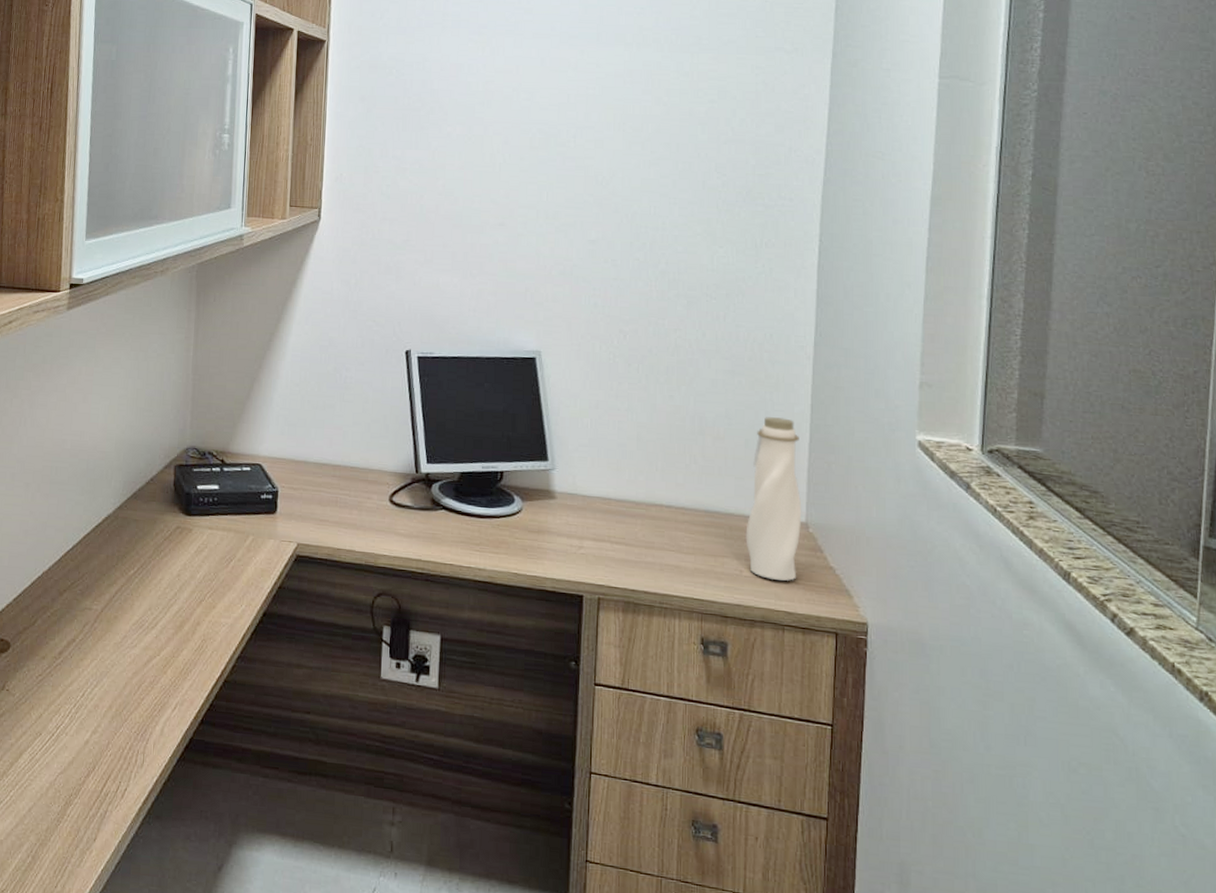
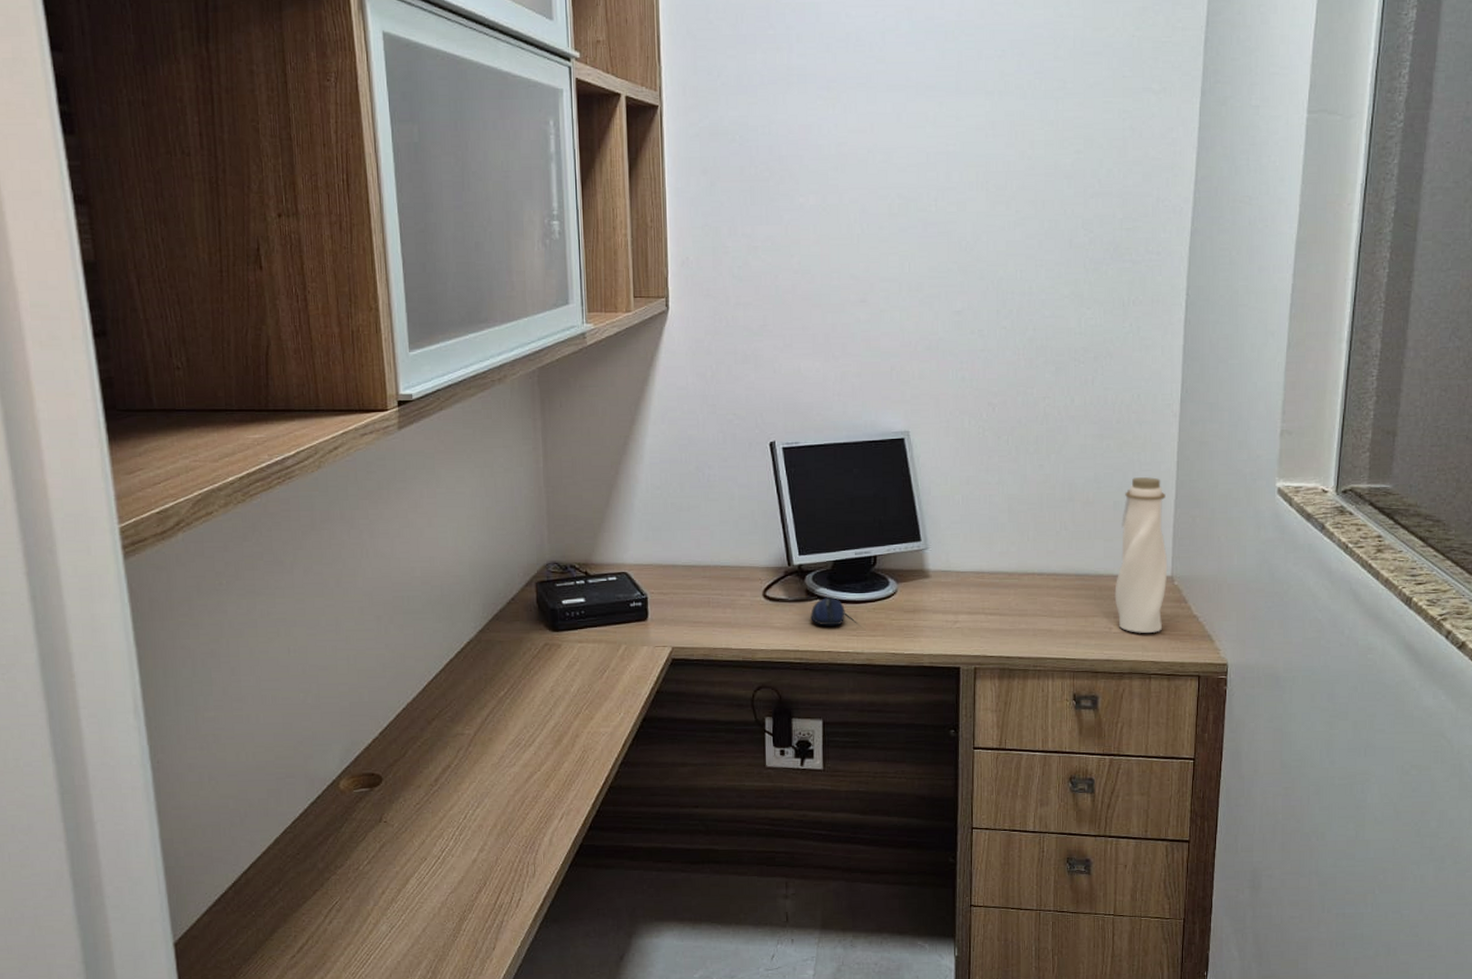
computer mouse: none [435,509,469,539] -> present [810,597,845,626]

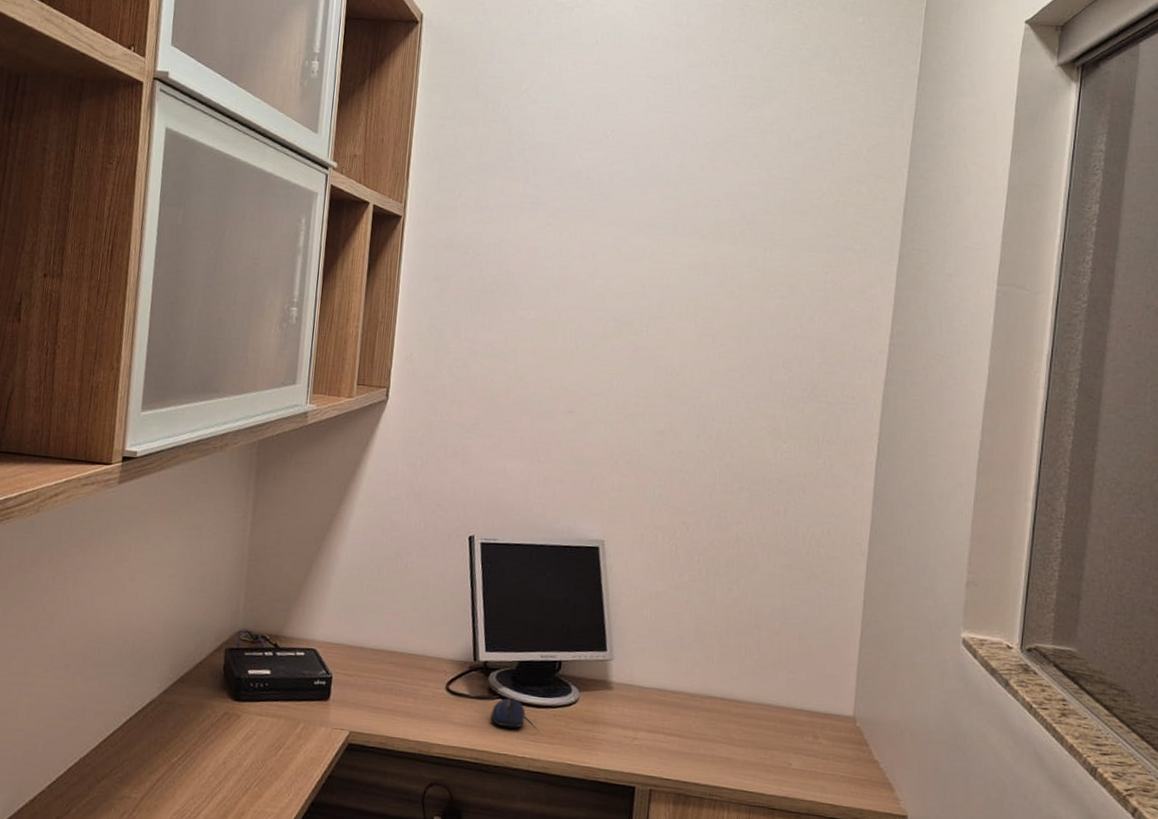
water bottle: present [1114,477,1168,634] -> none [795,612,851,774]

